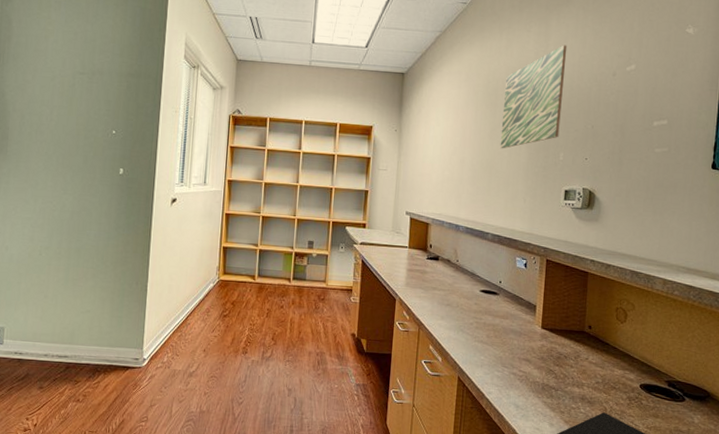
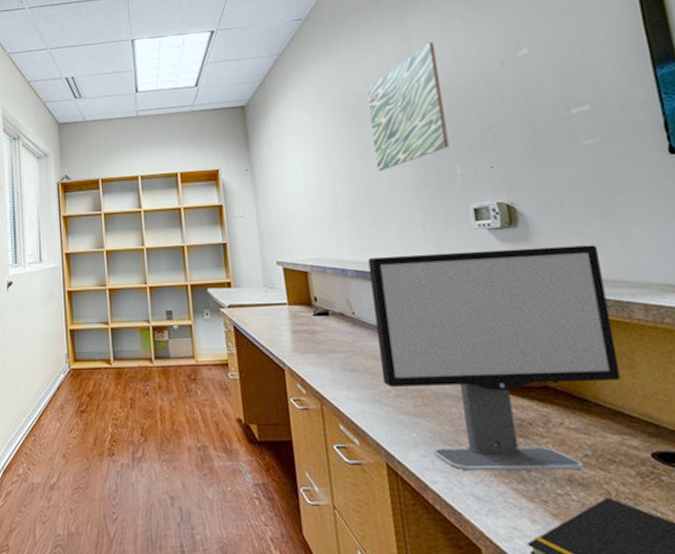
computer monitor: none [468,219,644,391] -> present [368,245,620,471]

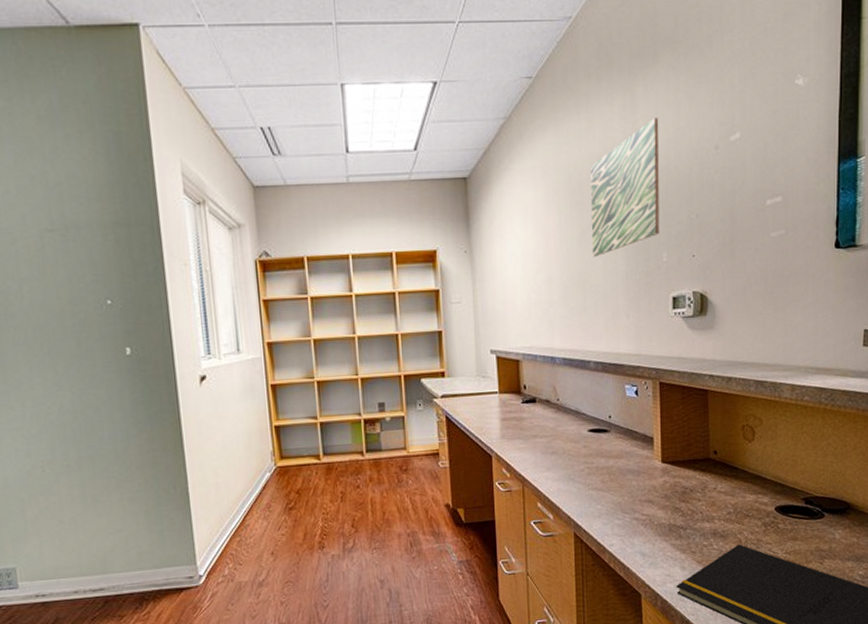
computer monitor: present [368,245,620,471] -> none [575,332,766,533]

